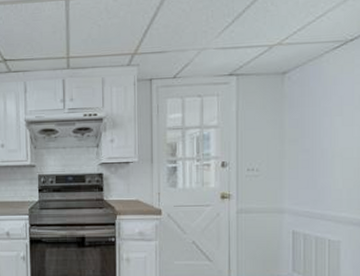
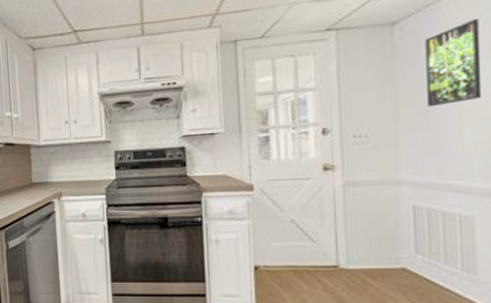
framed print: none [308,73,352,147] -> present [425,18,482,107]

